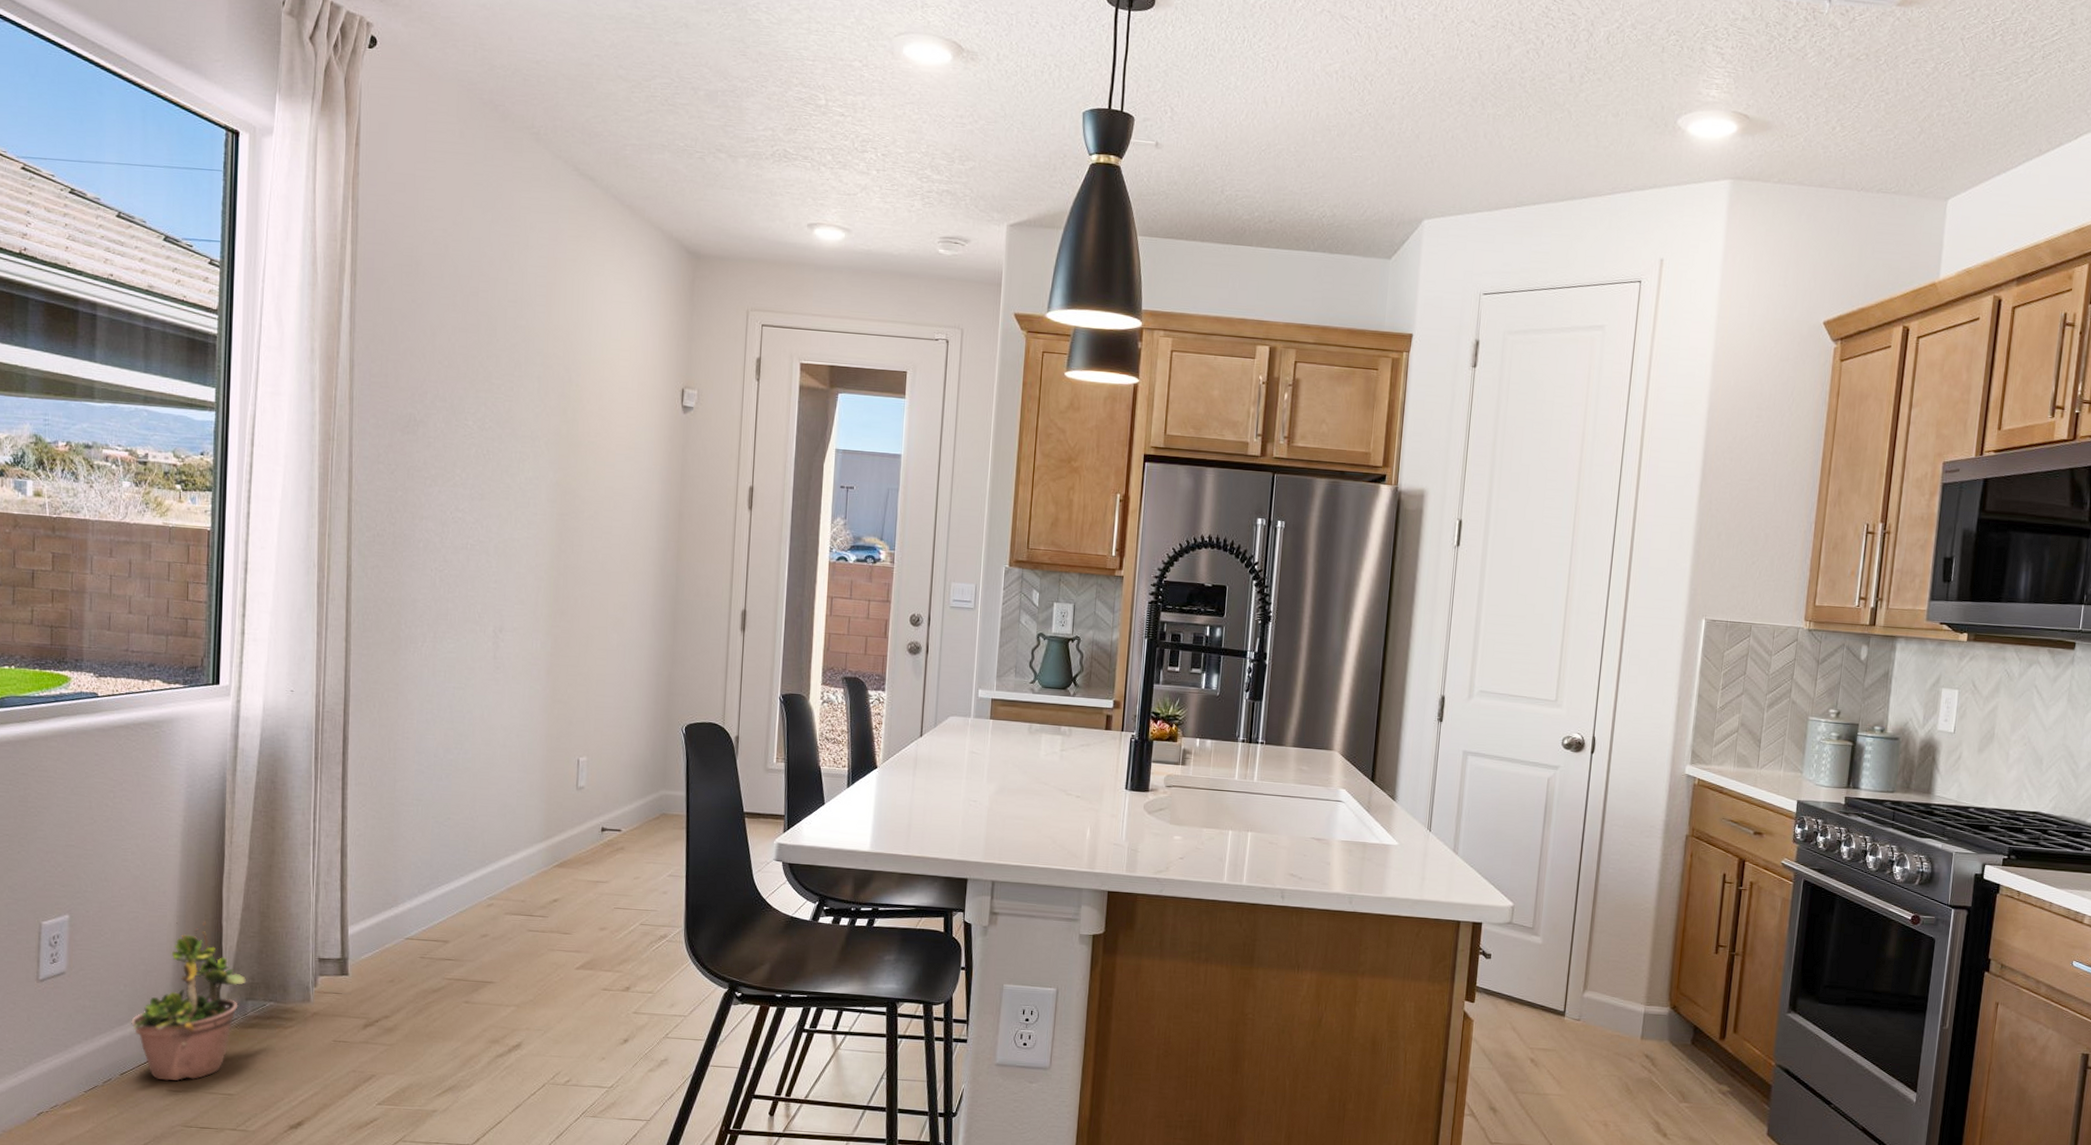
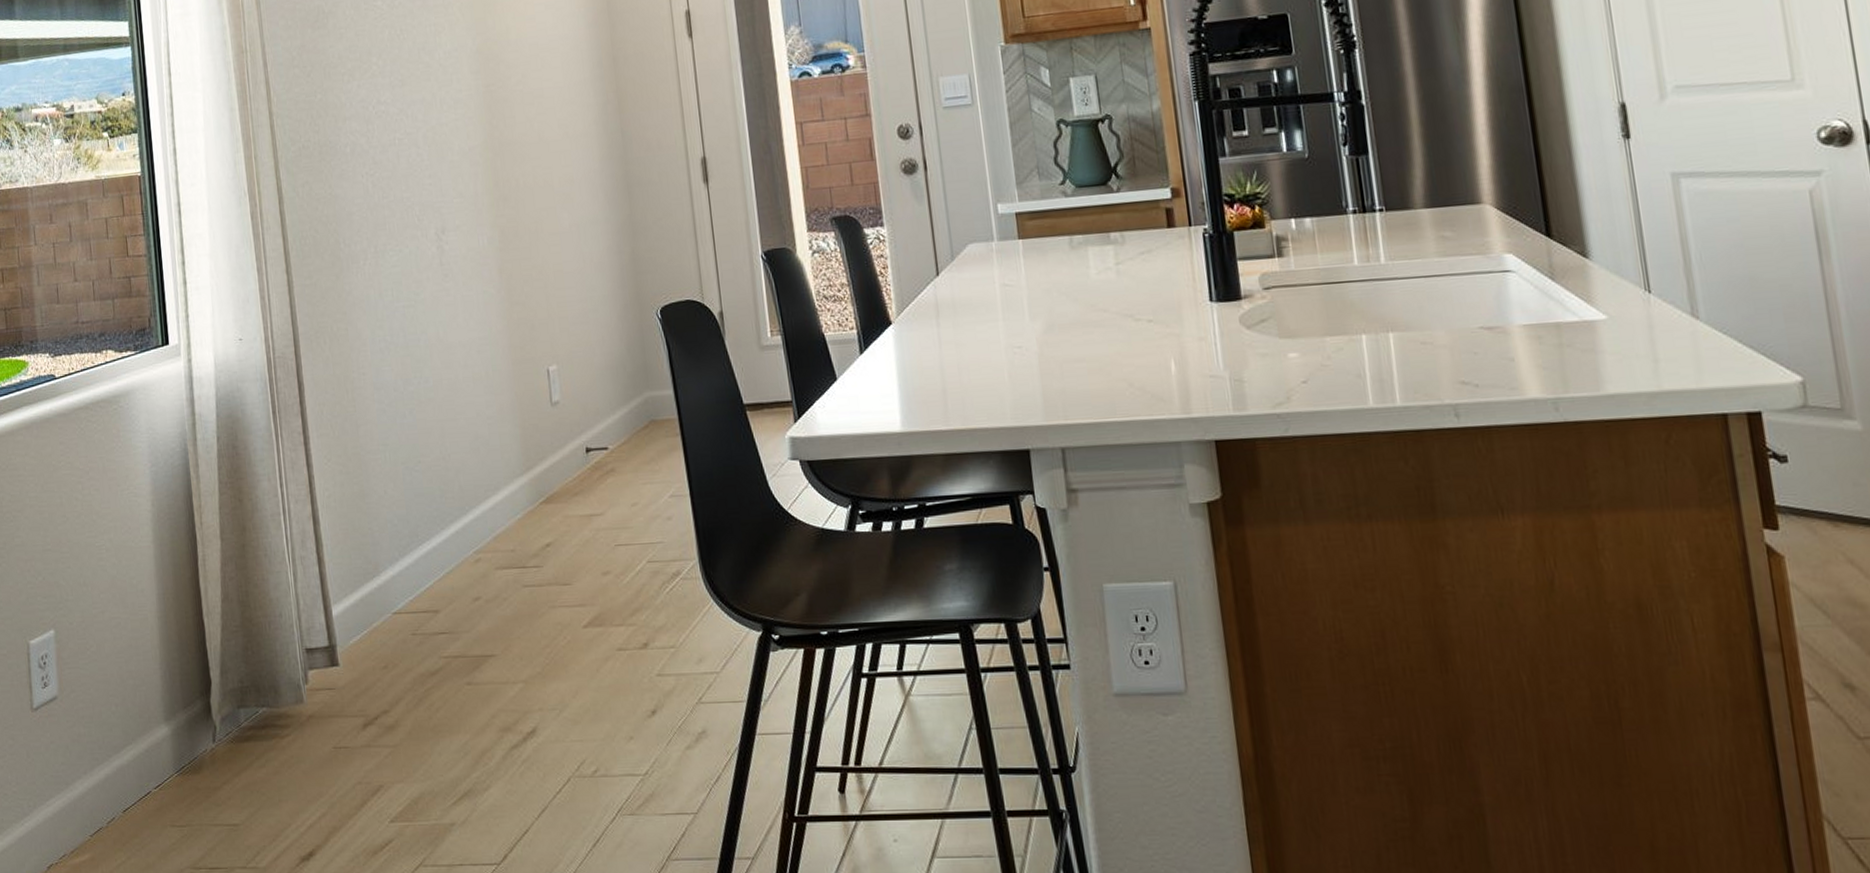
potted plant: present [131,921,247,1081] -> none [127,619,236,815]

